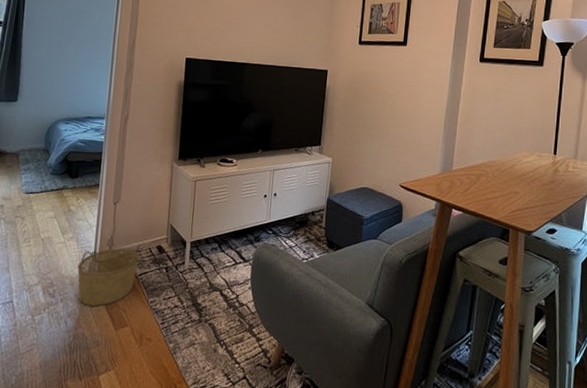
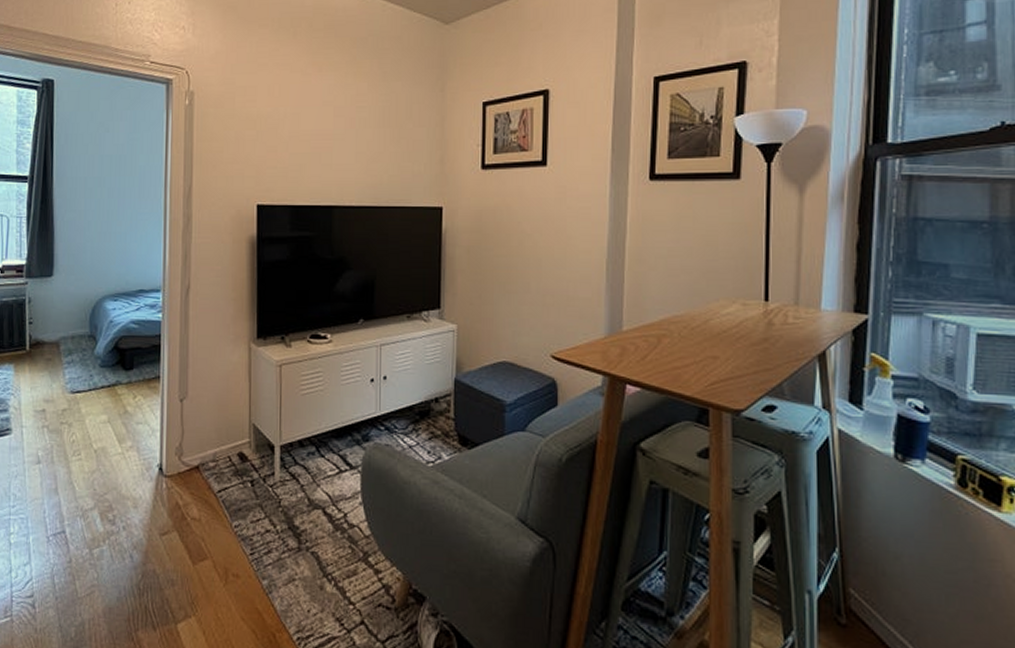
basket: present [77,248,140,307] -> none [141,457,217,535]

